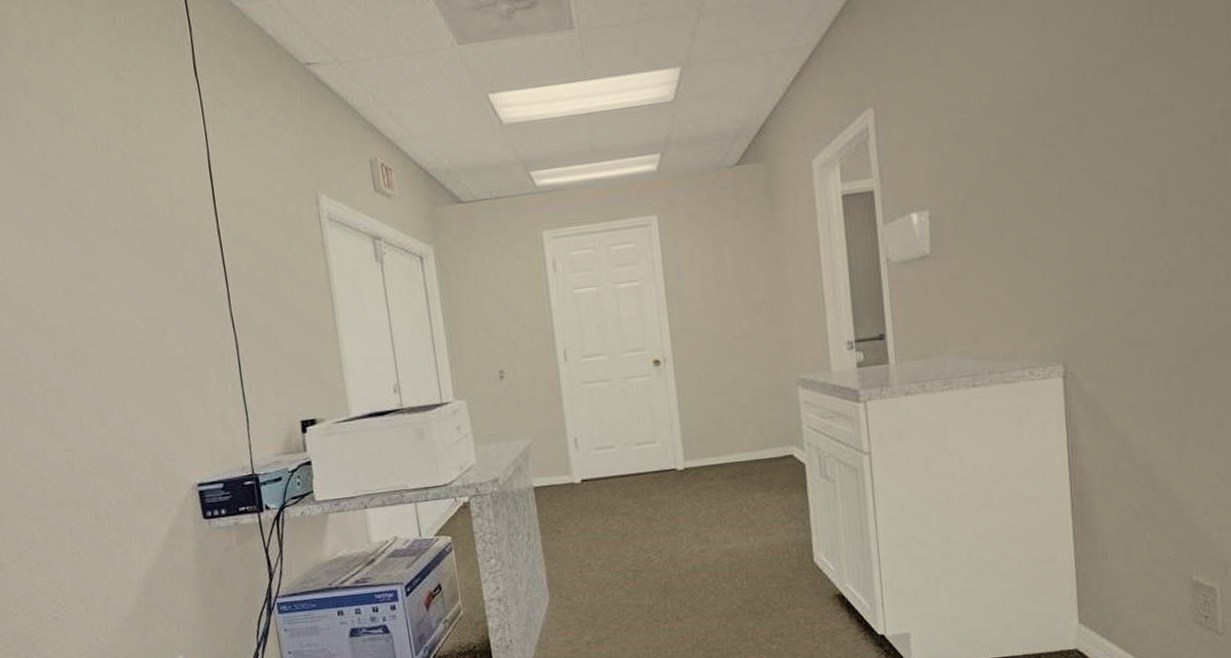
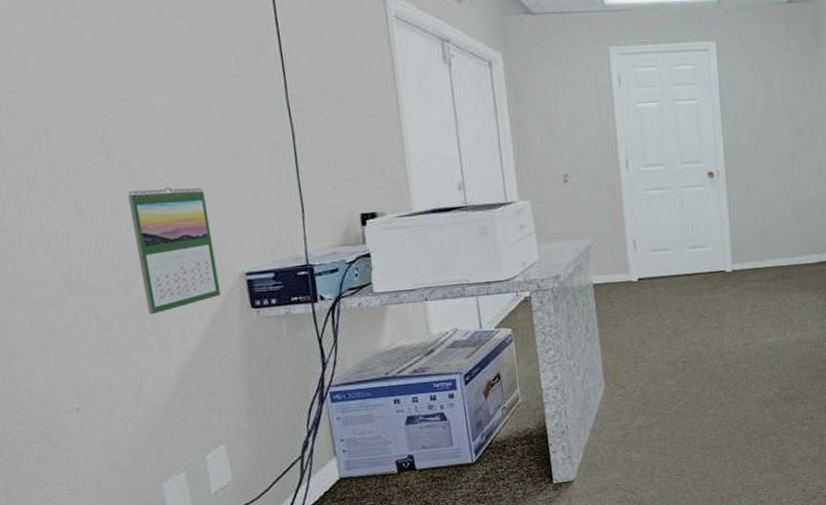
calendar: none [93,401,176,527] -> present [127,186,221,315]

